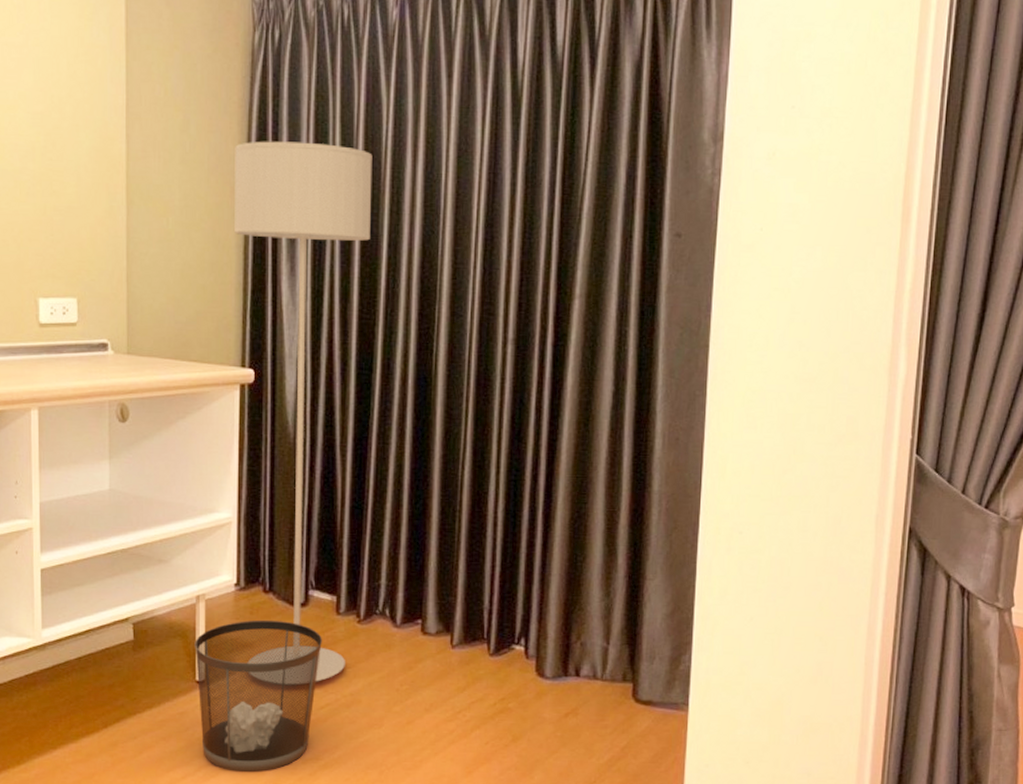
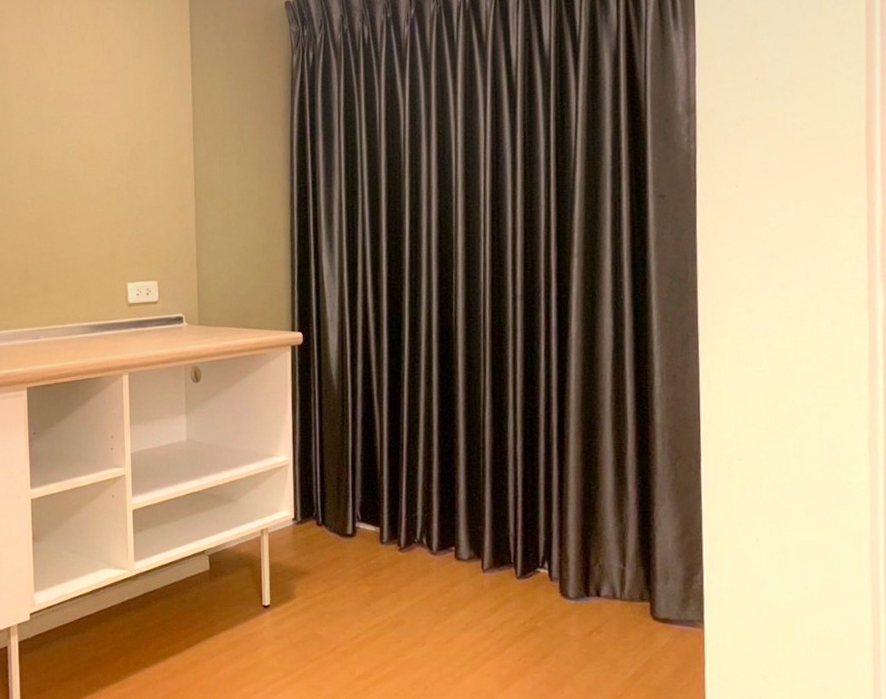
waste bin: present [194,620,322,772] -> none [260,550,369,687]
floor lamp: present [235,141,373,684] -> none [280,140,395,607]

